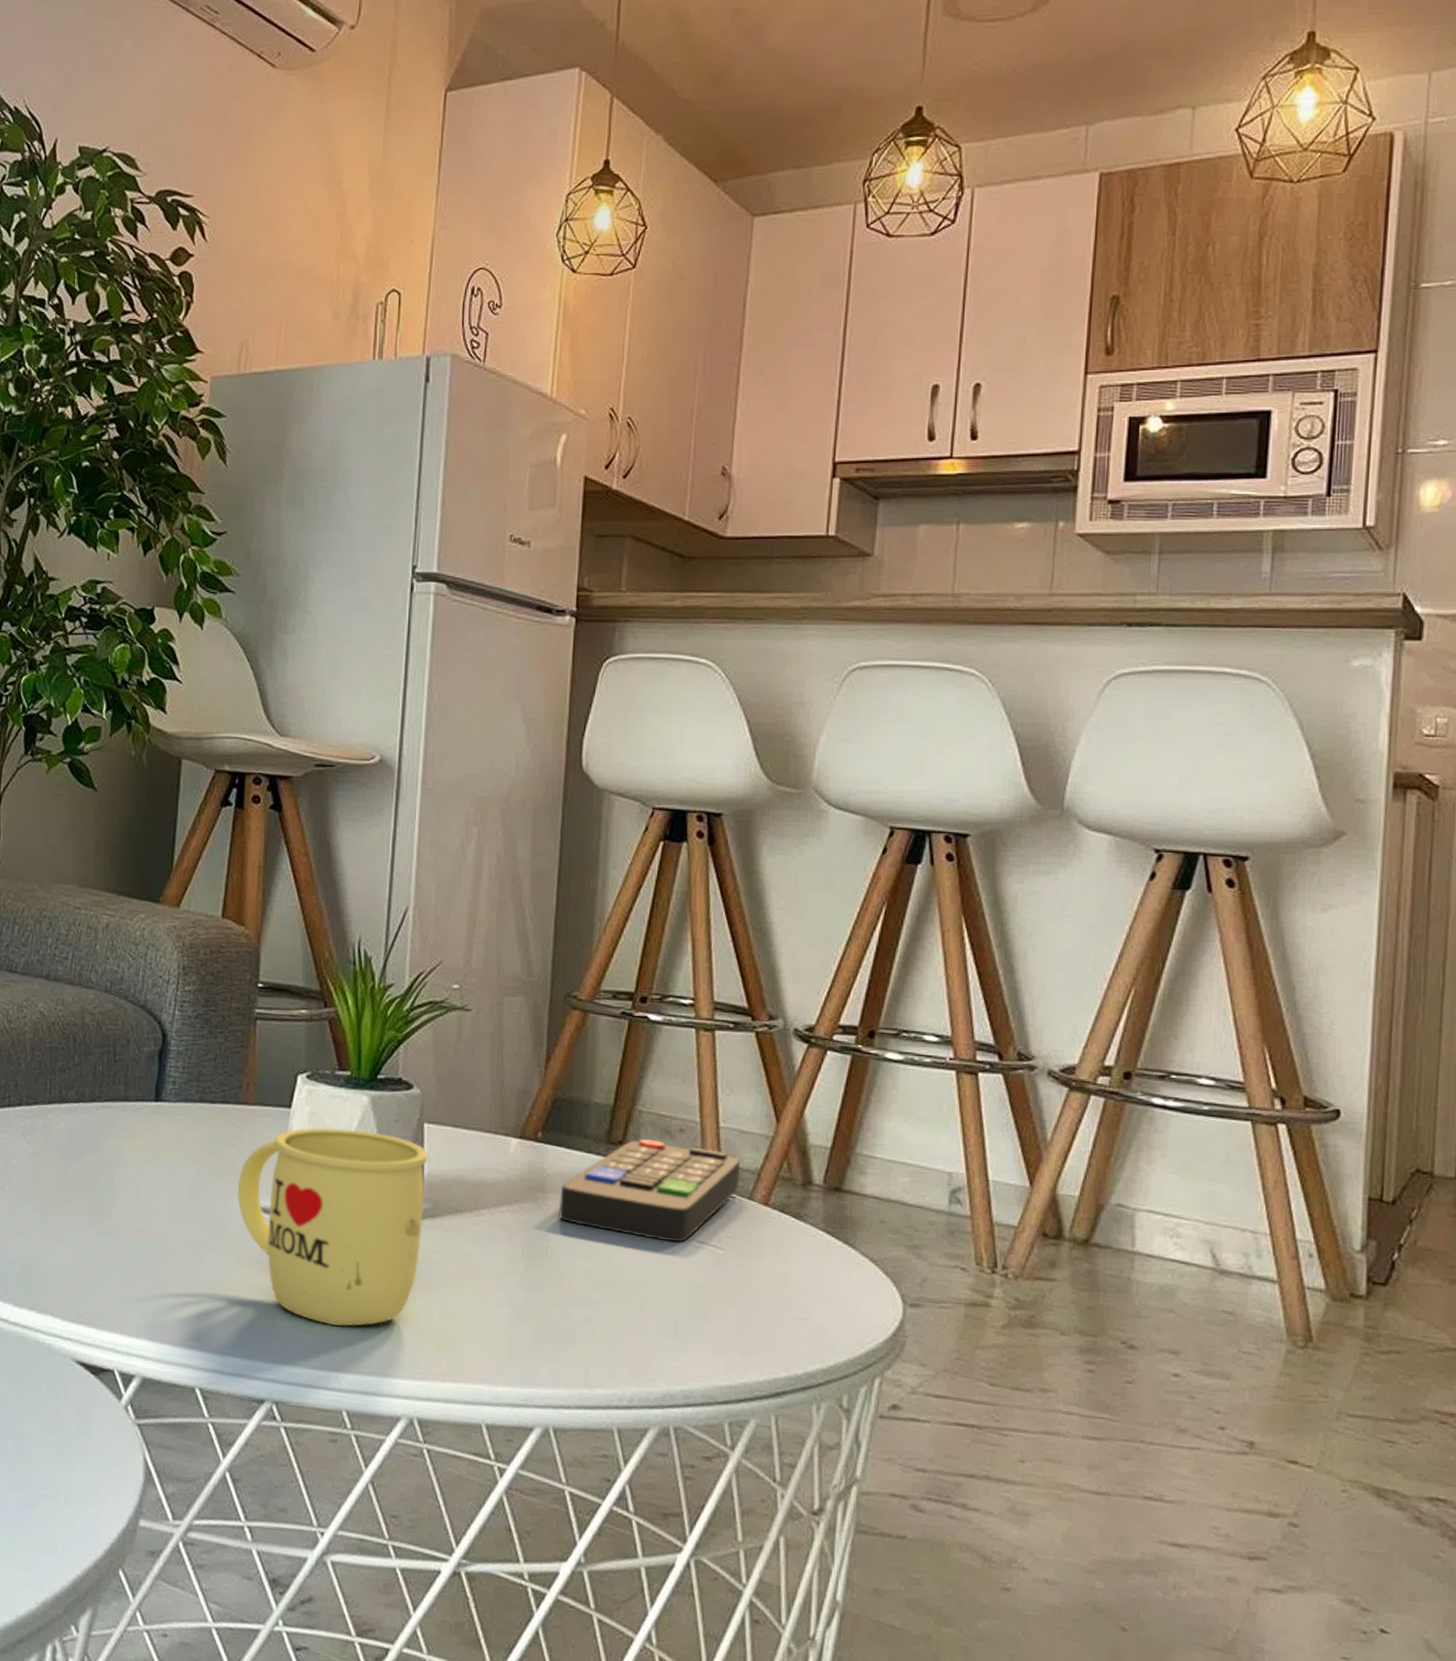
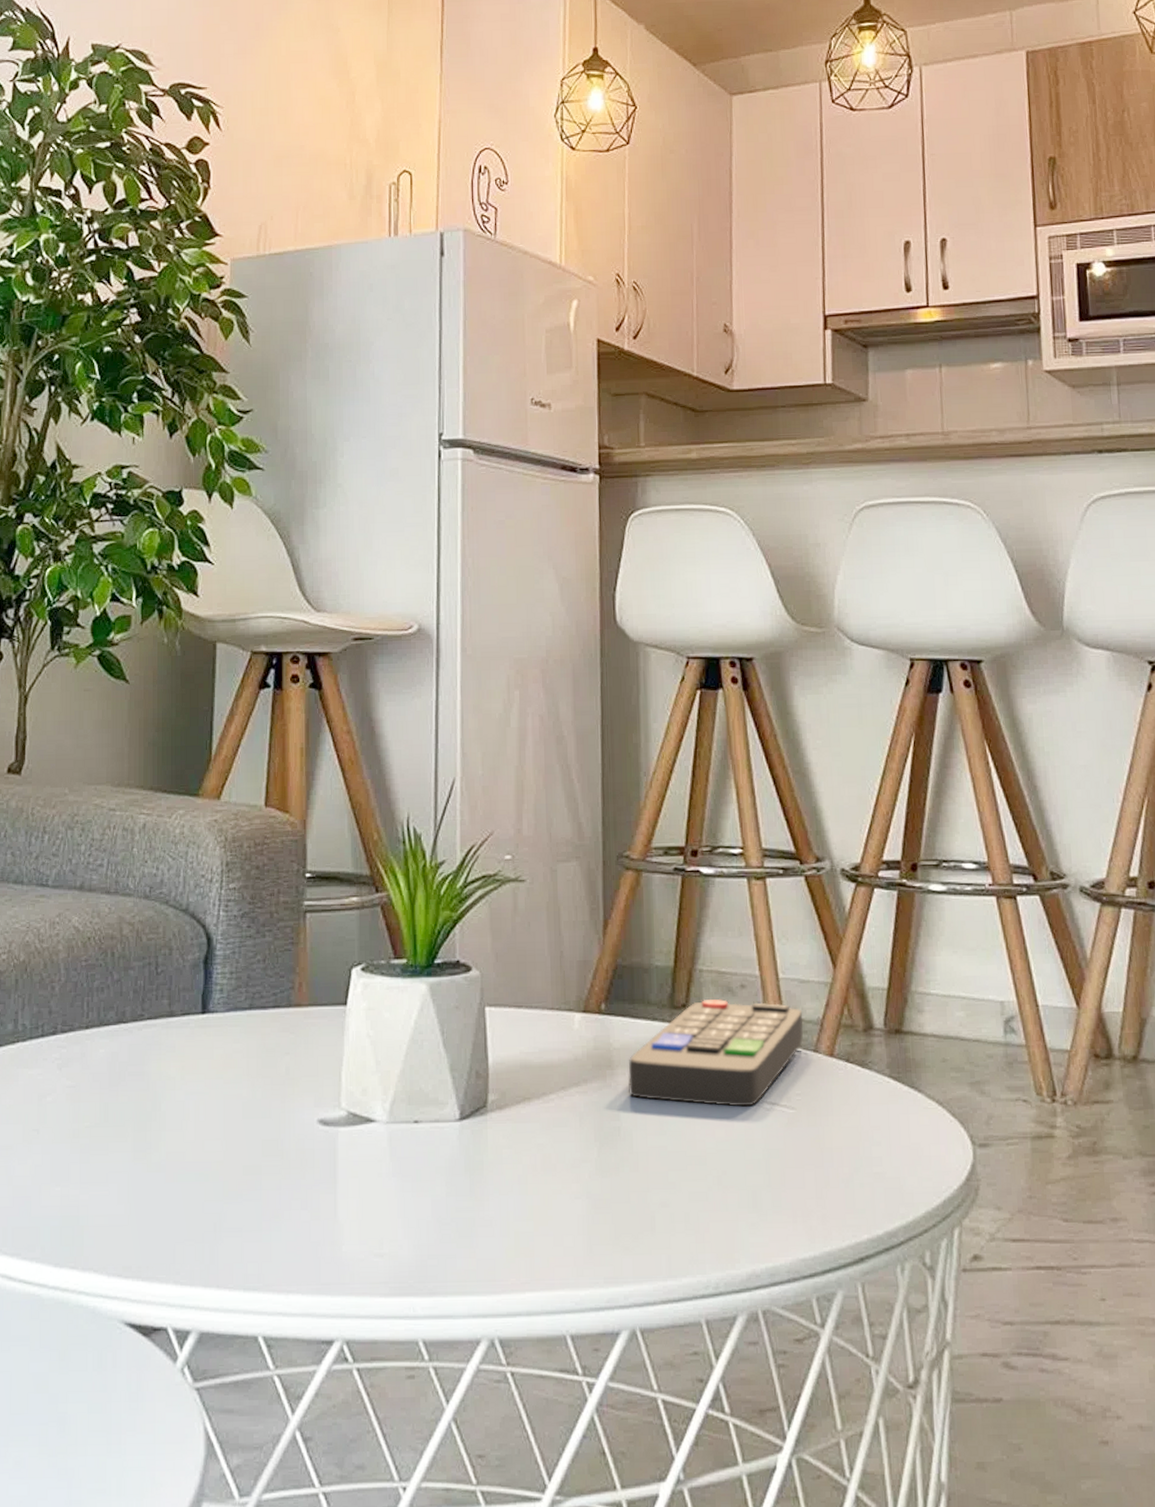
mug: present [237,1127,429,1327] -> none [294,1021,493,1245]

